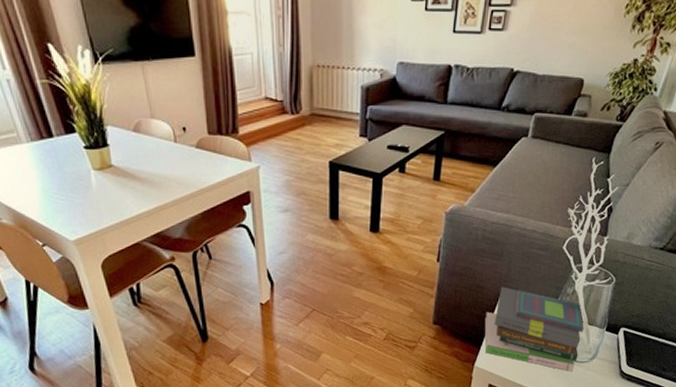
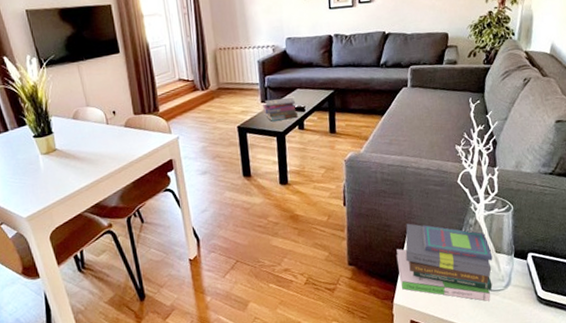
books: none [361,134,400,160] -> present [263,97,298,121]

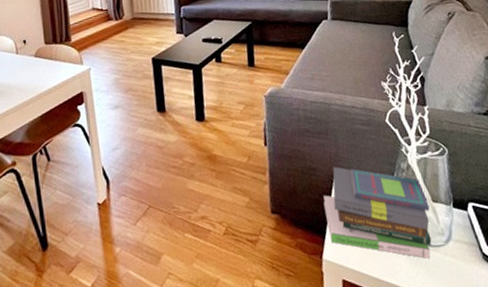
books: present [263,97,298,121] -> none [178,28,215,53]

